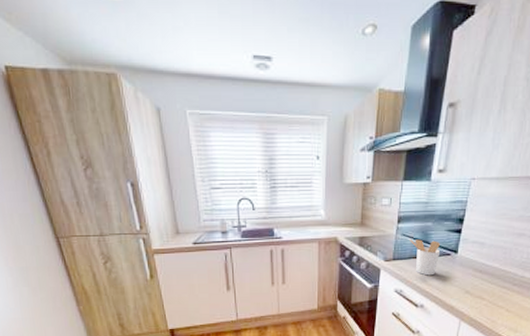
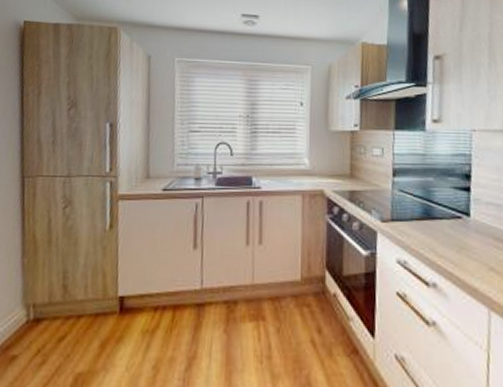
utensil holder: present [410,238,440,276] -> none [409,195,448,244]

